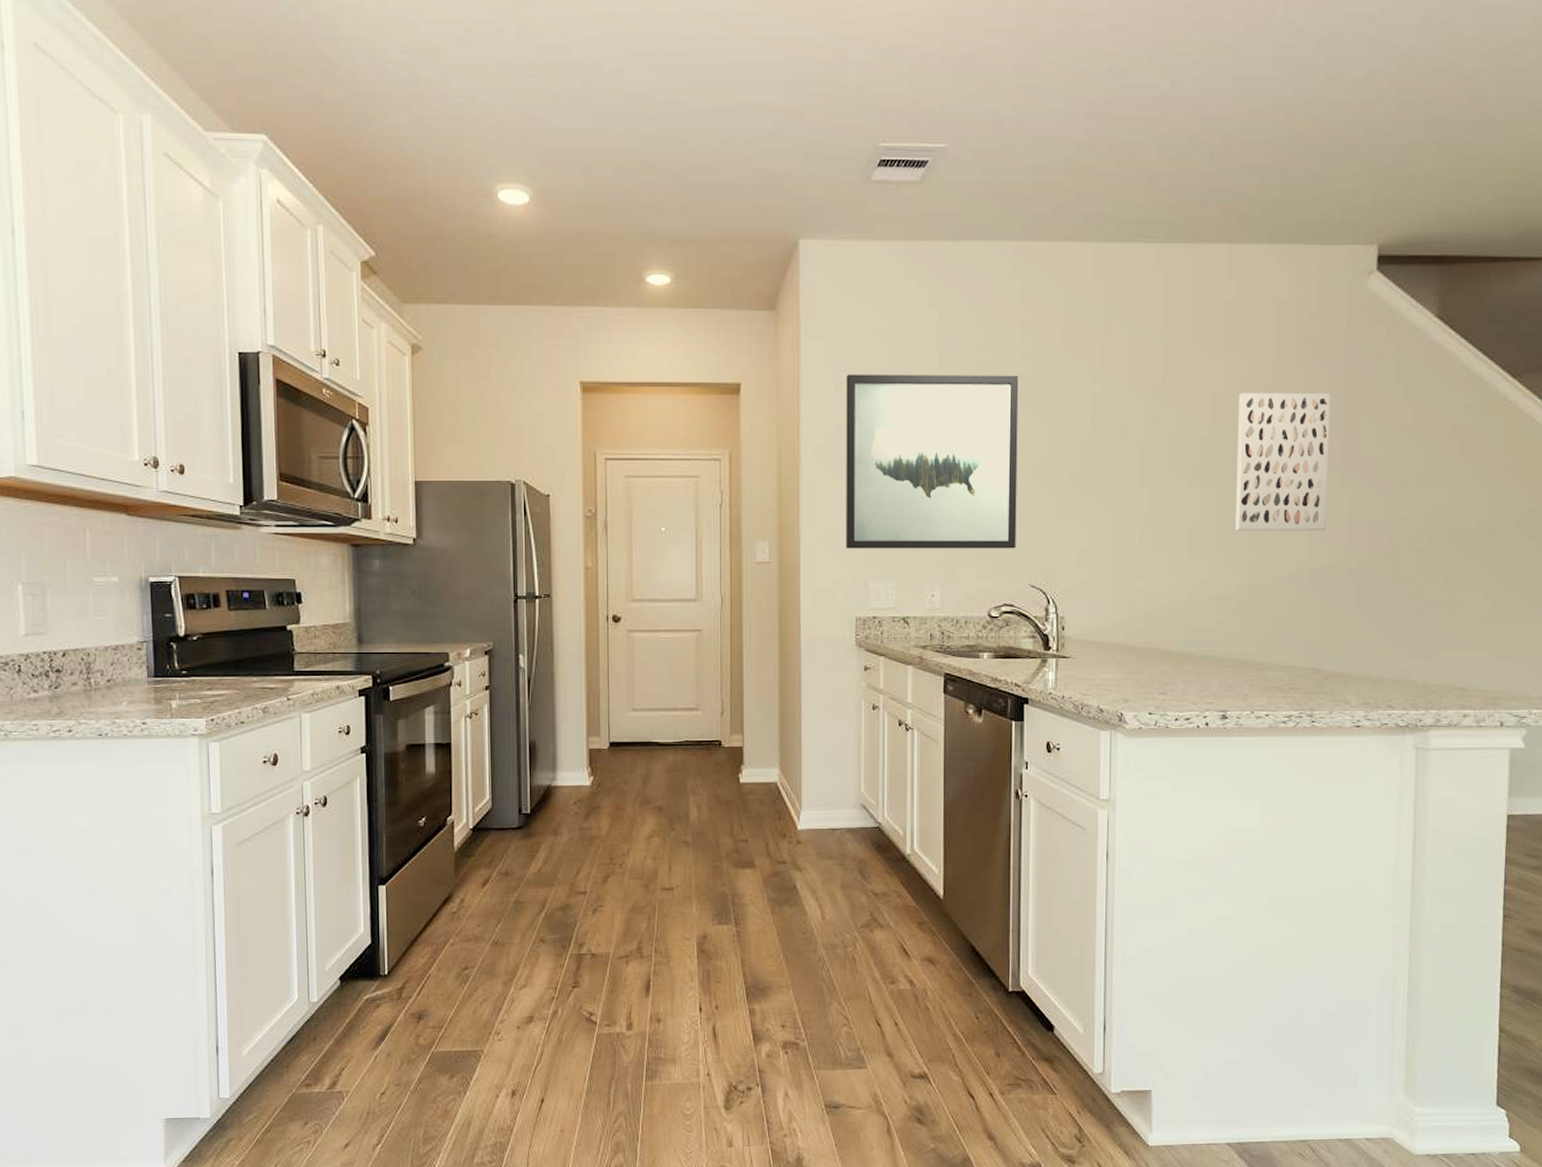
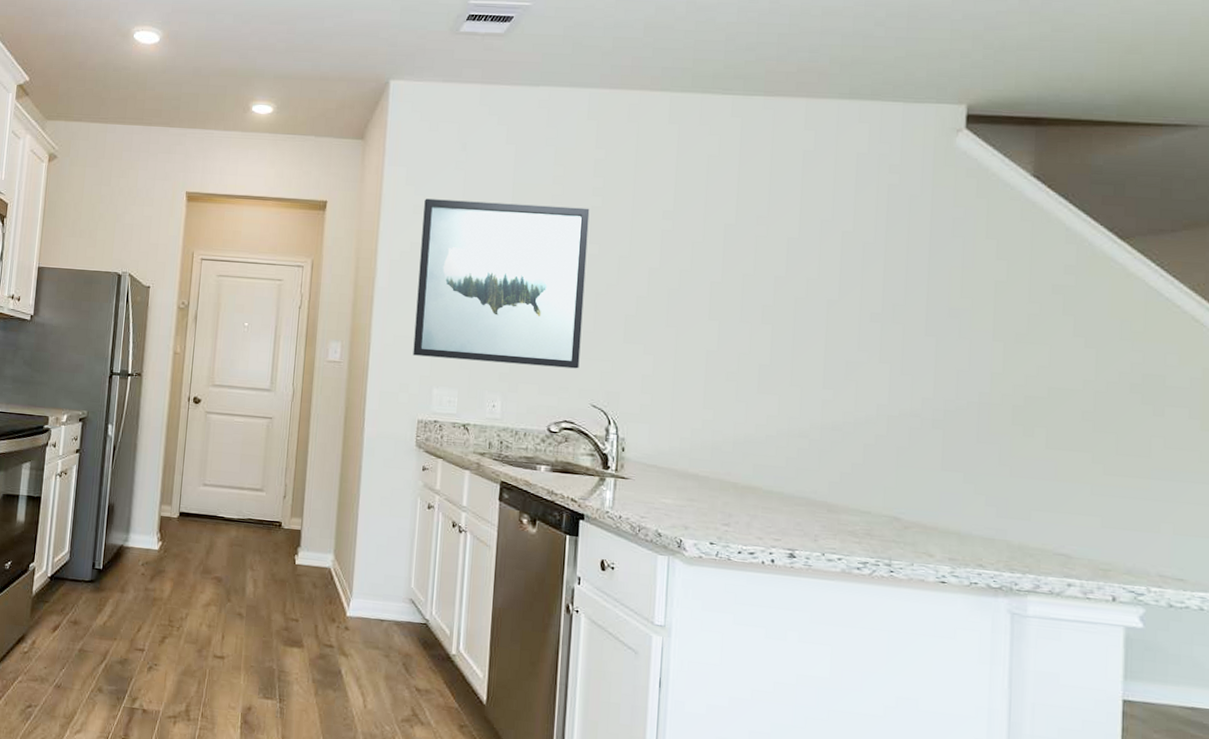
wall art: present [1235,393,1331,531] -> none [808,238,914,378]

